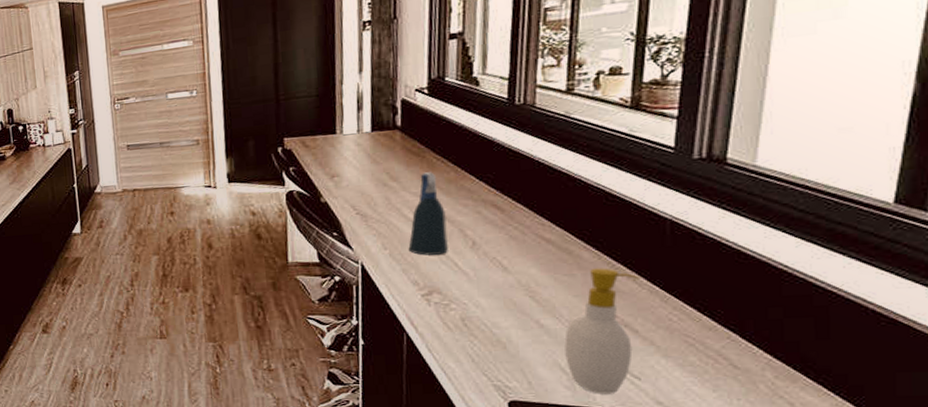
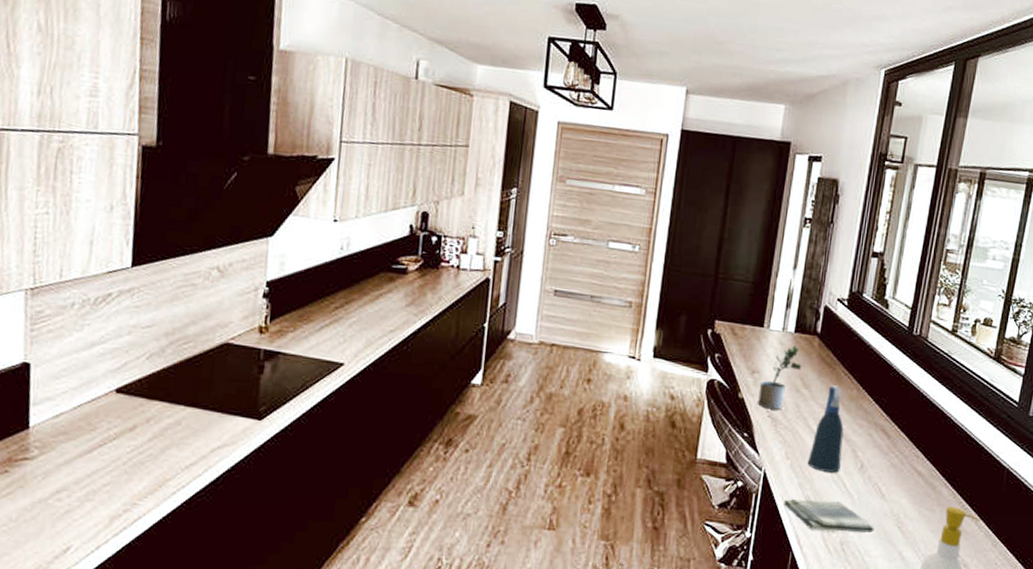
potted plant: none [341,144,386,207] -> present [757,346,802,410]
dish towel: none [389,281,500,311] -> present [784,498,875,533]

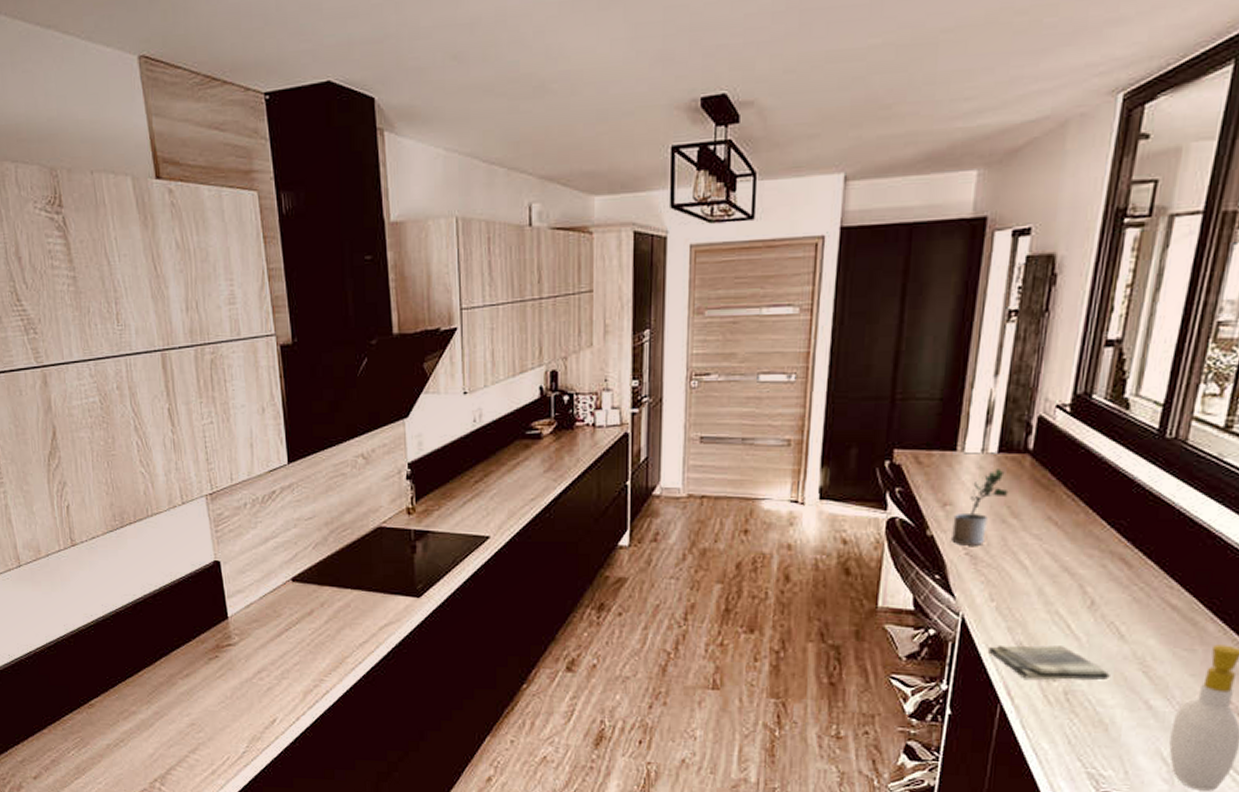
spray bottle: present [807,385,844,473] -> none [1018,511,1067,613]

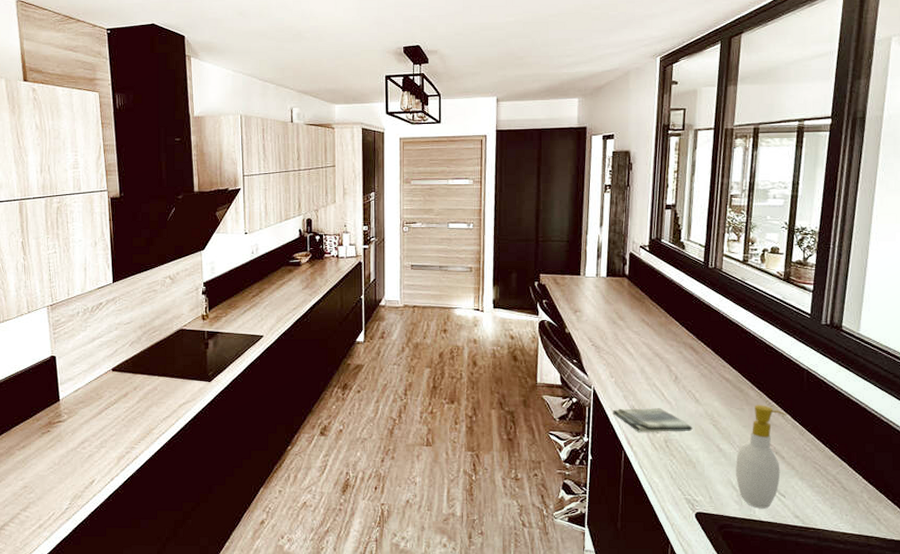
potted plant: present [950,469,1009,546] -> none [581,287,616,339]

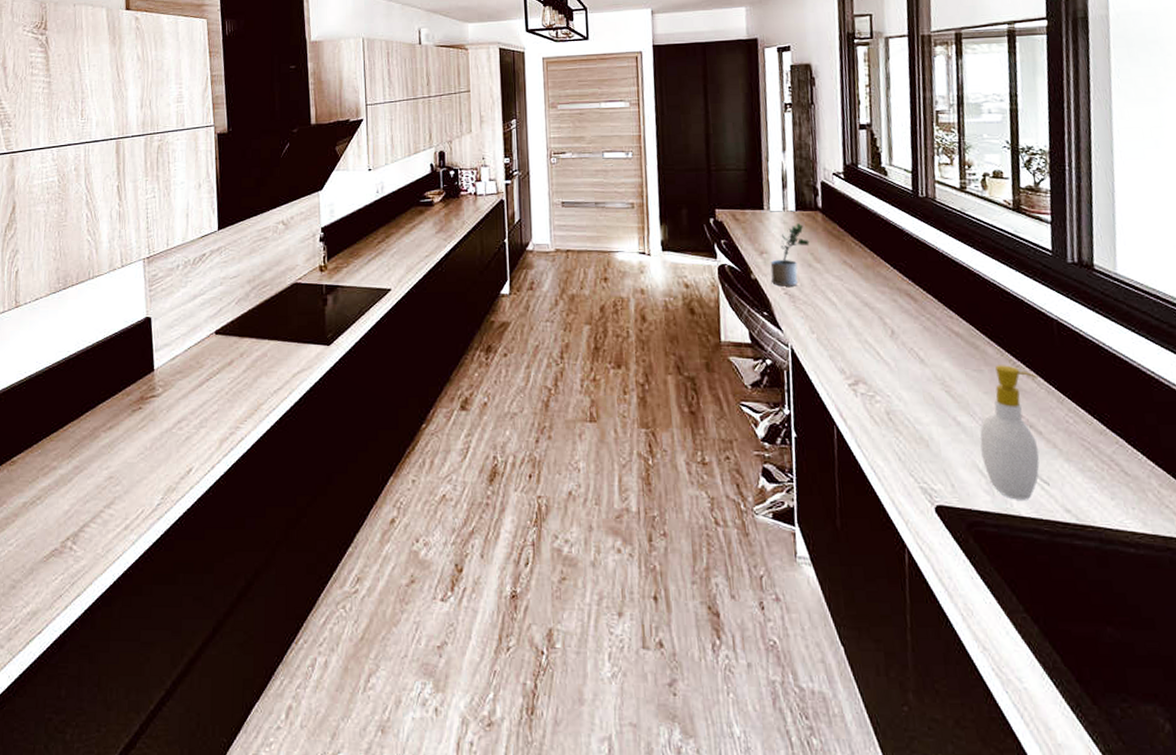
potted plant: none [581,287,616,339] -> present [770,223,810,287]
dish towel: present [613,408,693,432] -> none [818,371,920,402]

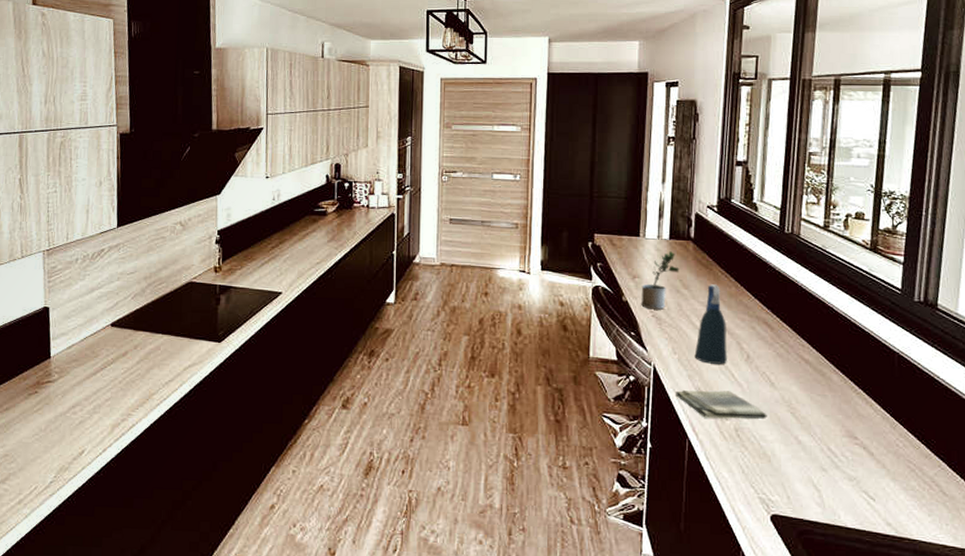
dish towel: none [818,371,920,402] -> present [676,389,767,420]
spray bottle: none [834,256,870,342] -> present [694,284,727,364]
soap bottle: present [979,365,1040,500] -> none [817,391,876,513]

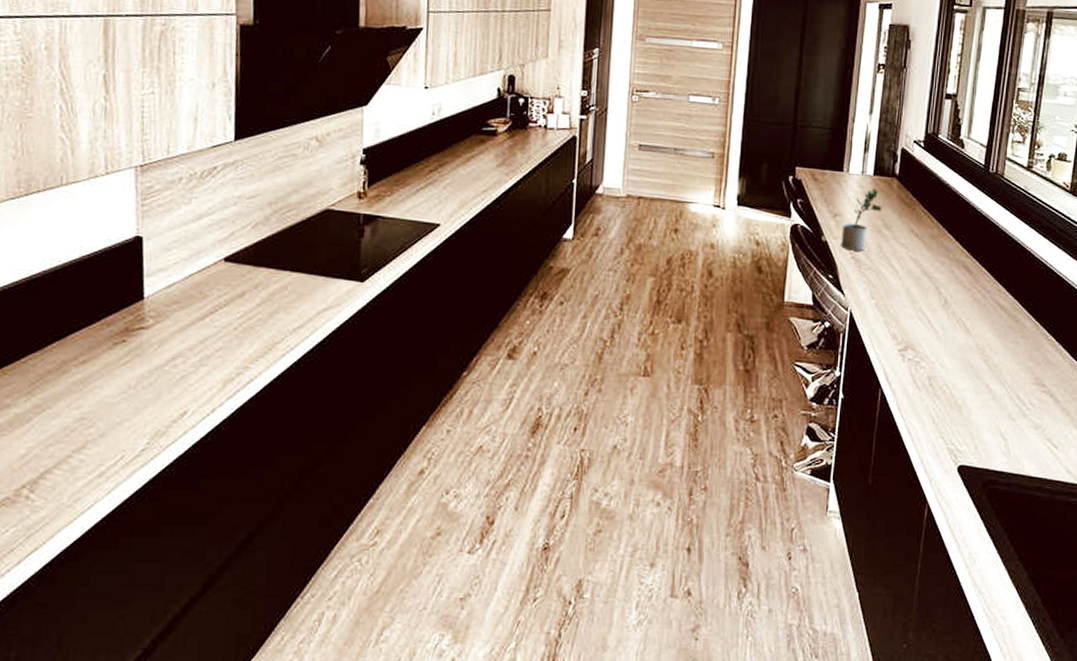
dish towel: present [676,389,767,420] -> none [871,336,961,368]
spray bottle: present [694,284,727,364] -> none [892,225,926,310]

